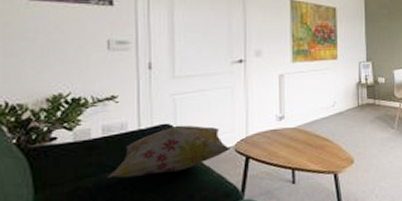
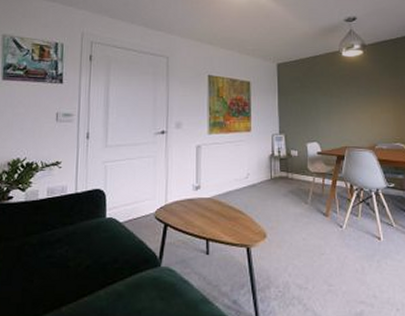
decorative pillow: present [108,125,231,178] -> none [49,190,151,237]

